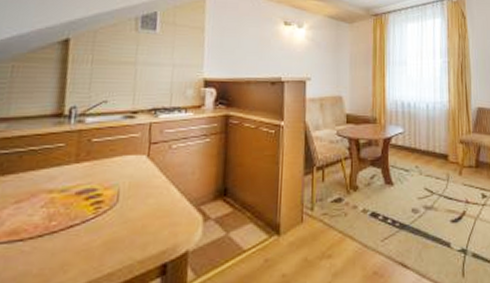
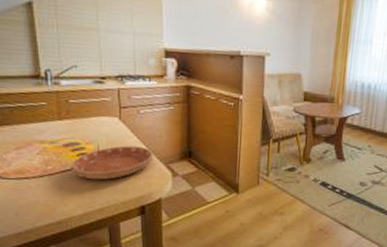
saucer: none [81,187,183,235] -> present [72,145,154,180]

